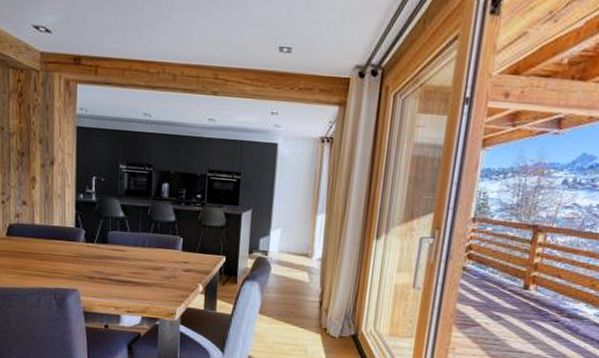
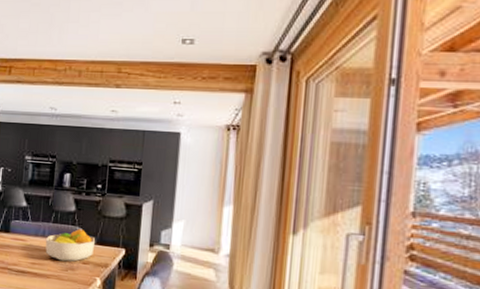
fruit bowl: none [145,237,197,270] -> present [45,228,96,262]

